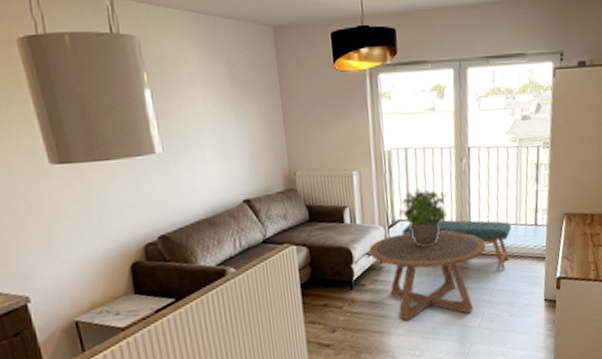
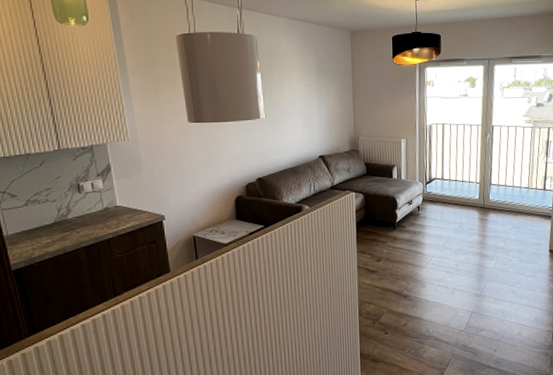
coffee table: present [368,231,486,321] -> none [410,189,502,258]
potted plant: present [398,188,448,247] -> none [434,155,473,200]
bench: present [401,220,512,270] -> none [436,181,524,223]

